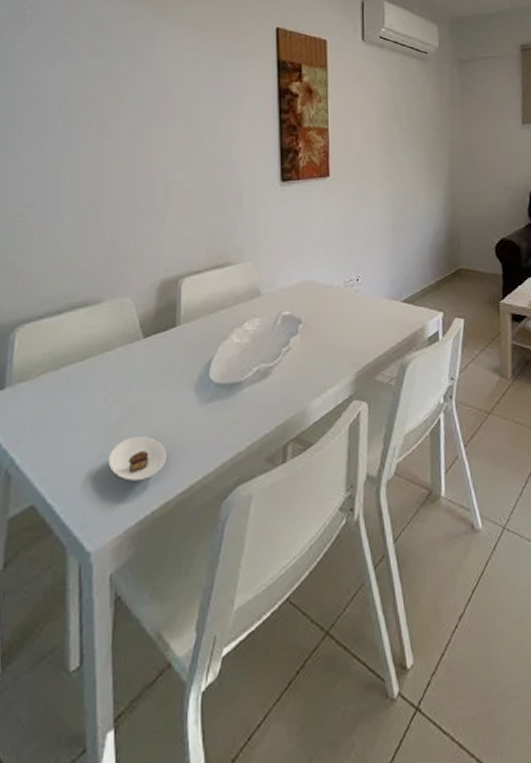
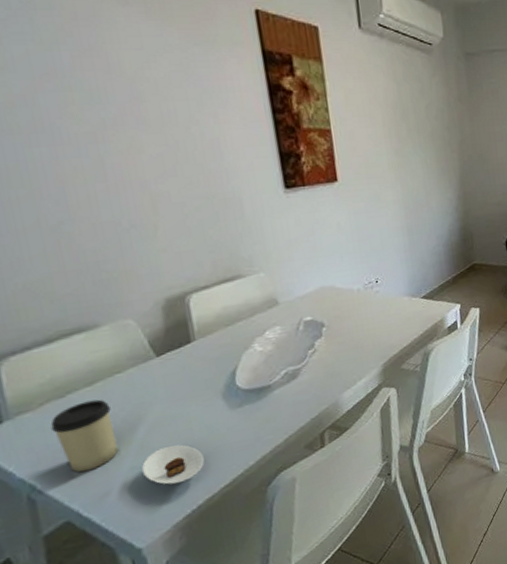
cup: none [41,376,95,453] -> present [50,399,119,473]

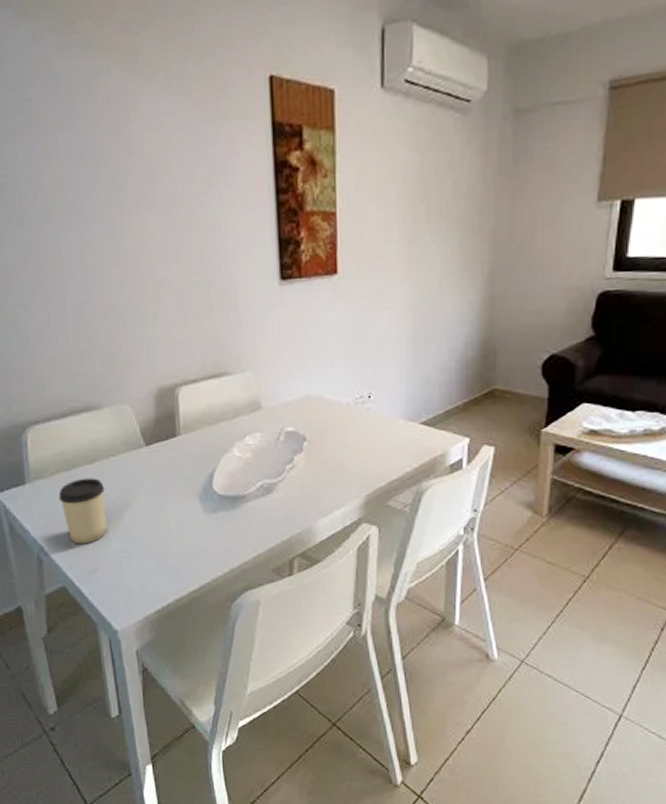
saucer: present [142,445,204,485] -> none [125,538,177,577]

